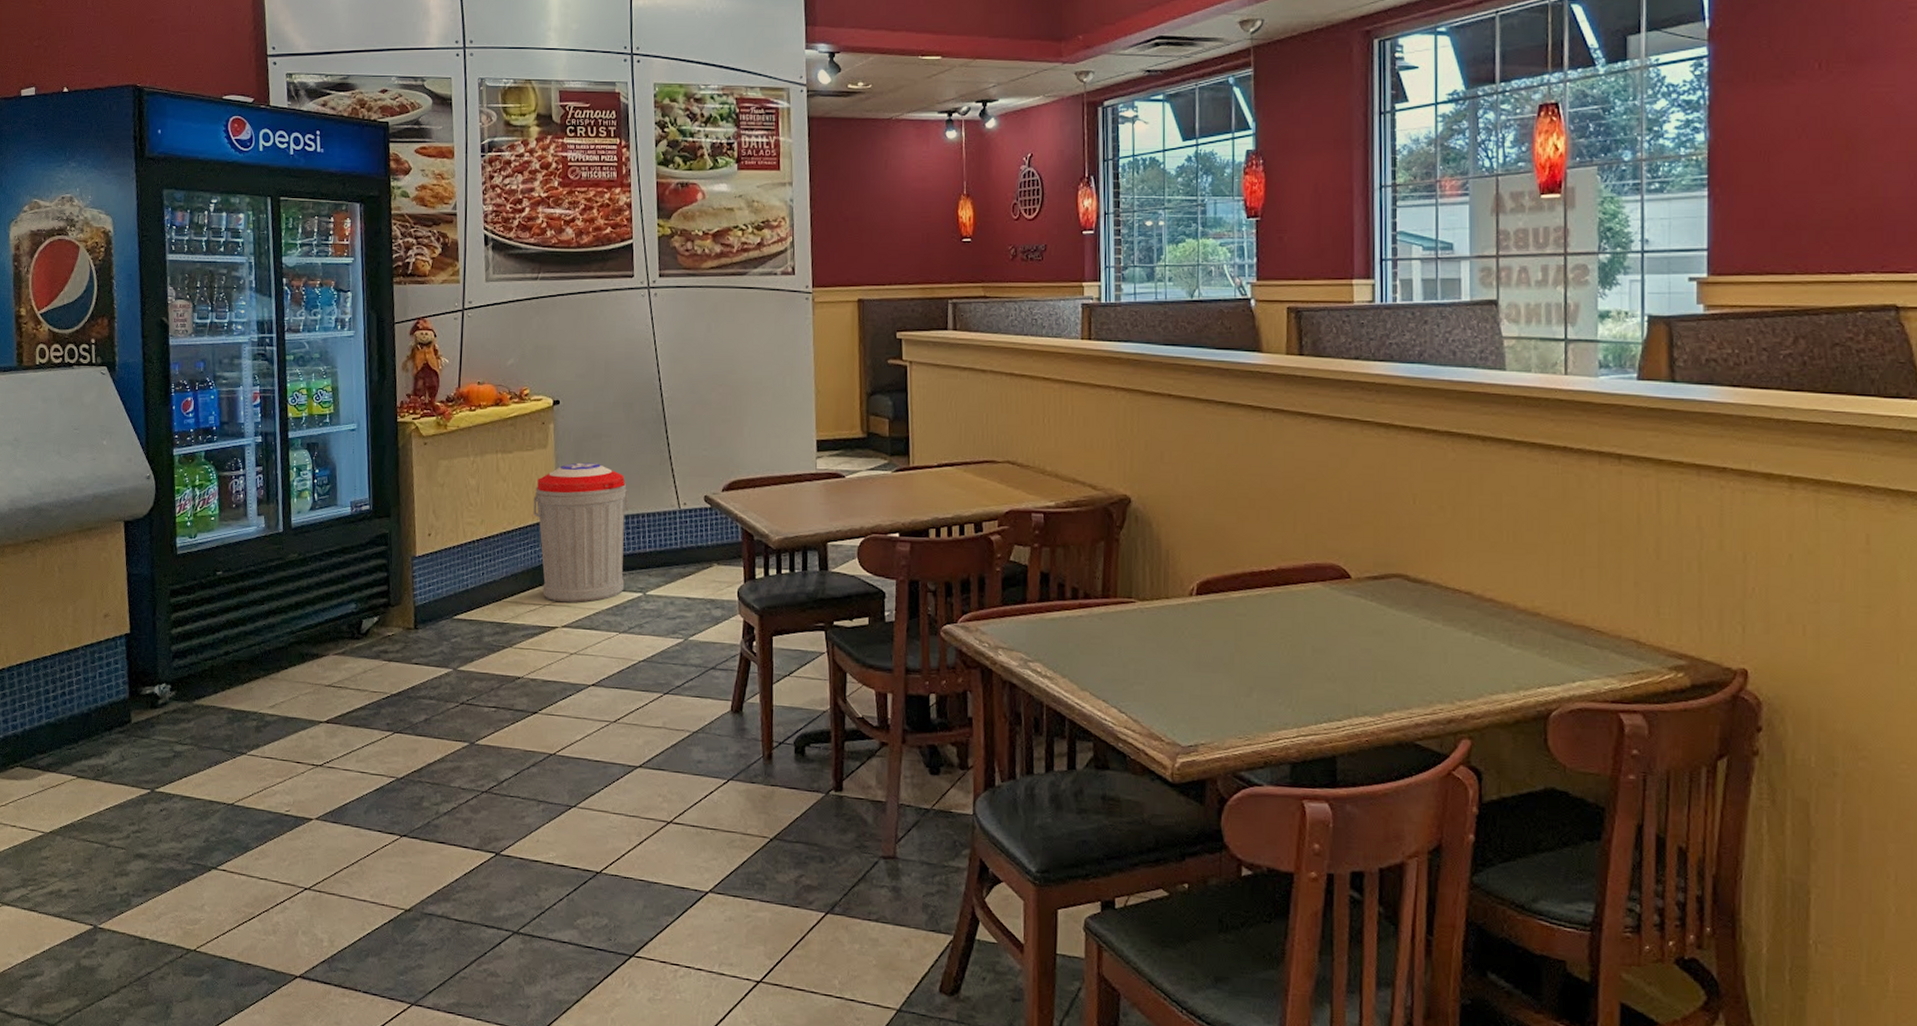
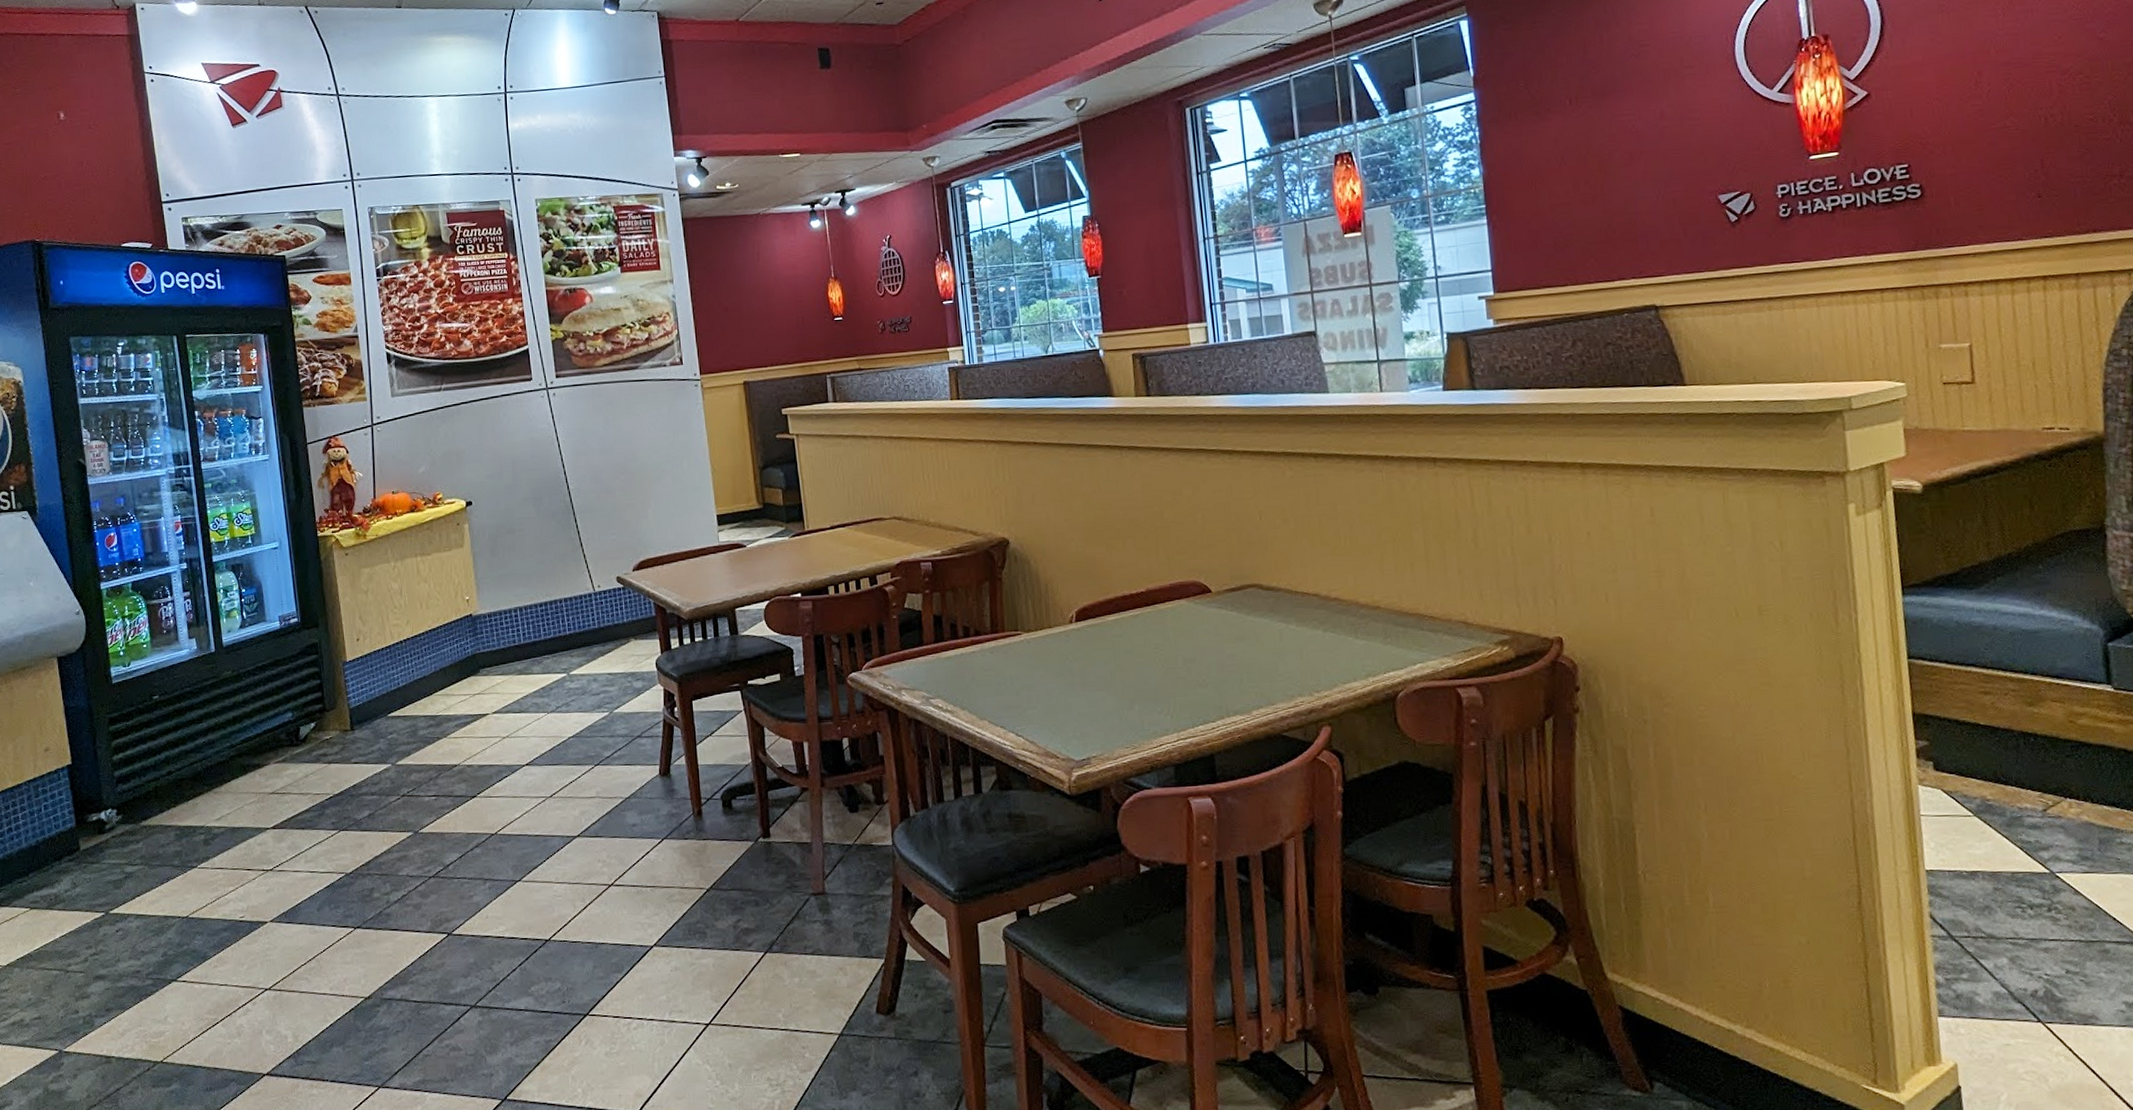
trash can: present [534,462,629,603] -> none [456,556,549,690]

